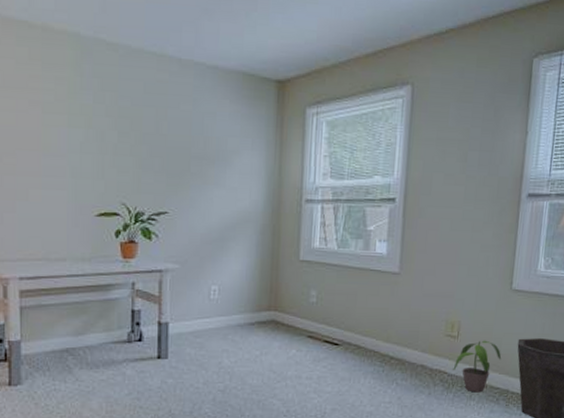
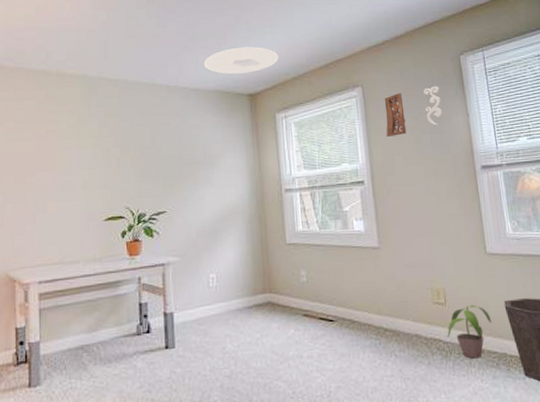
ceiling light: none [226,17,320,53] -> present [203,47,279,74]
wall ornament: none [430,93,501,151] -> present [384,86,443,138]

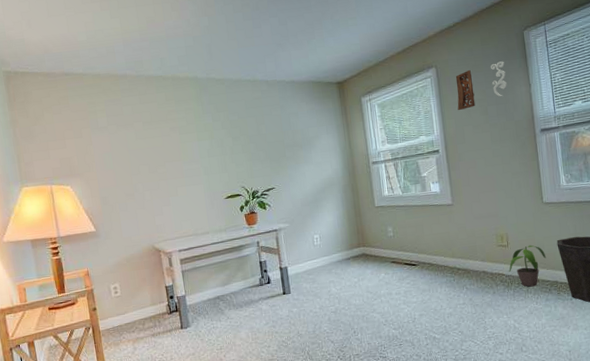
ceiling light: present [203,47,279,74] -> none [296,38,362,66]

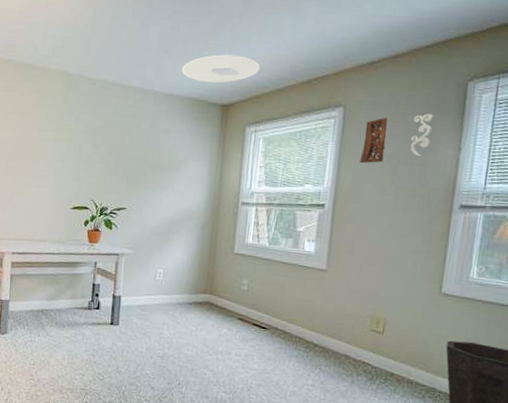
ceiling light: none [296,38,362,66] -> present [181,54,261,83]
potted plant: present [509,245,547,287] -> none [377,338,429,388]

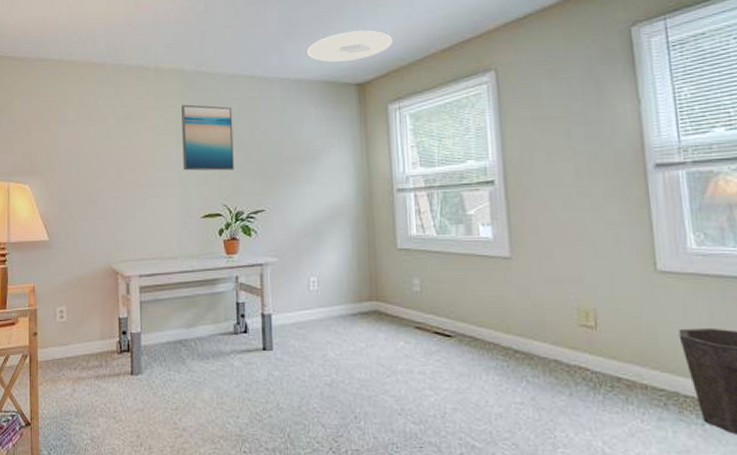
wall art: none [59,105,109,170] -> present [182,104,234,171]
wall ornament: present [359,114,433,164] -> none [523,66,604,130]

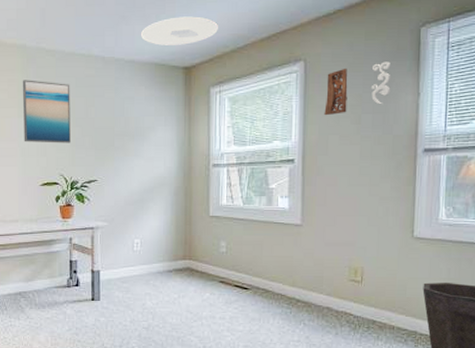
wall ornament: none [523,66,604,130] -> present [324,61,391,116]

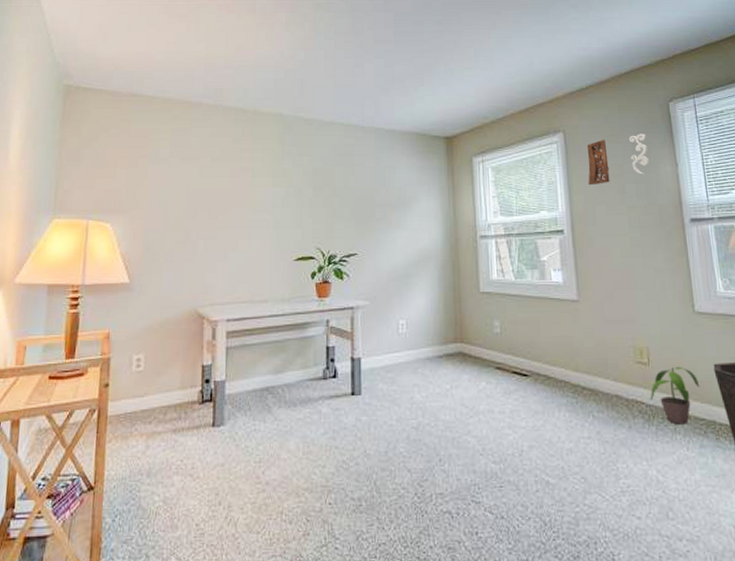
wall art: present [23,80,70,144] -> none [277,148,329,214]
ceiling light: present [140,16,219,45] -> none [400,89,478,116]
potted plant: none [358,284,407,334] -> present [650,366,700,425]

